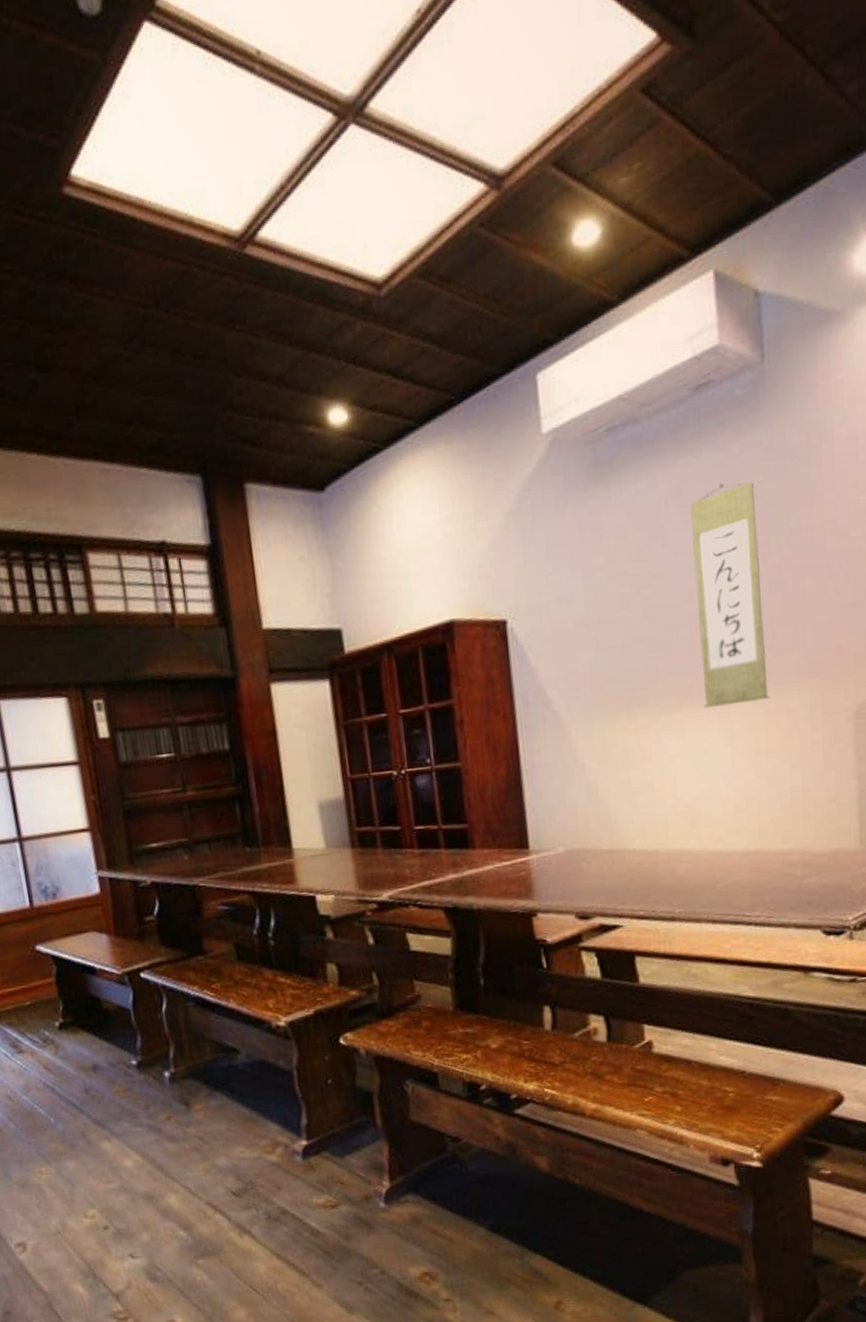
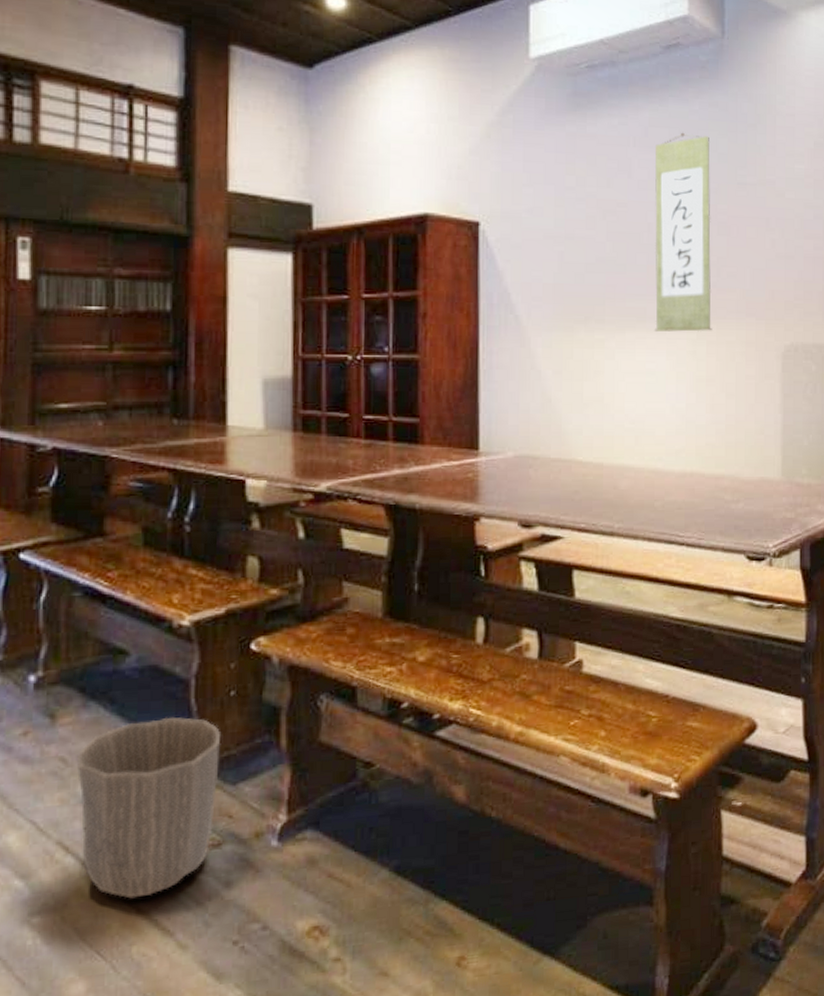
waste basket: none [211,1102,328,1247] -> present [76,716,222,899]

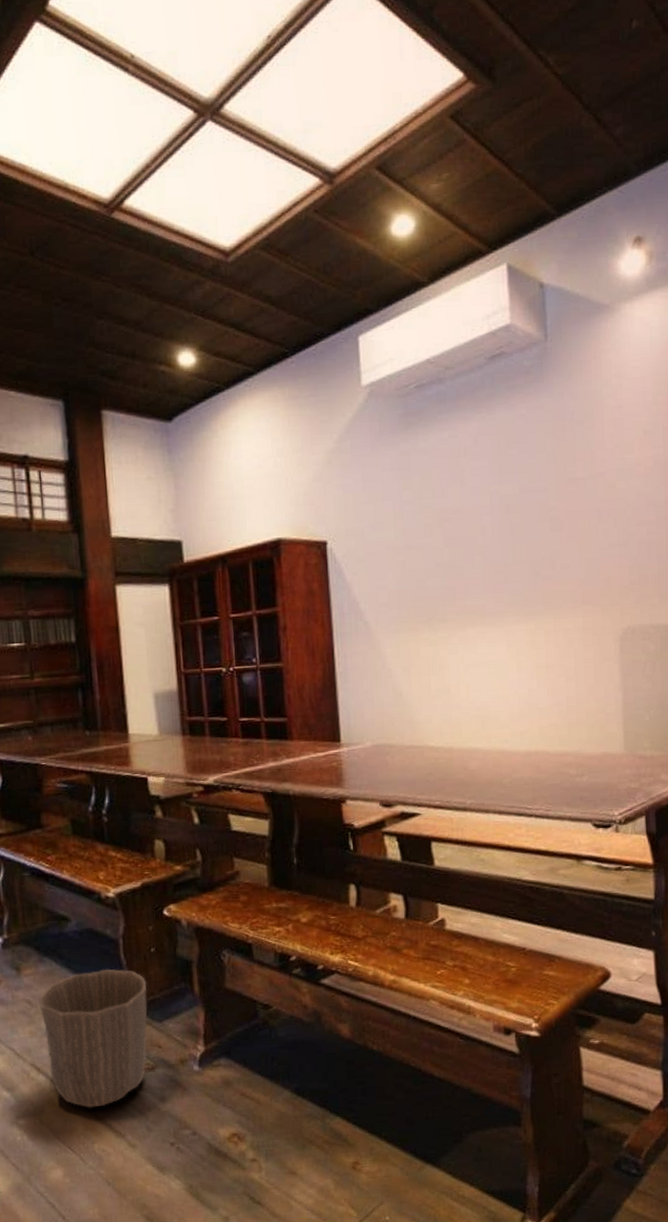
wall scroll: present [654,132,713,332] -> none [485,437,550,625]

